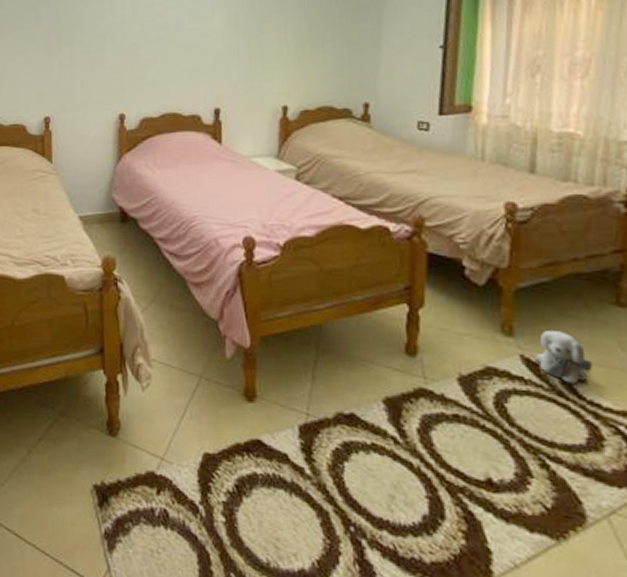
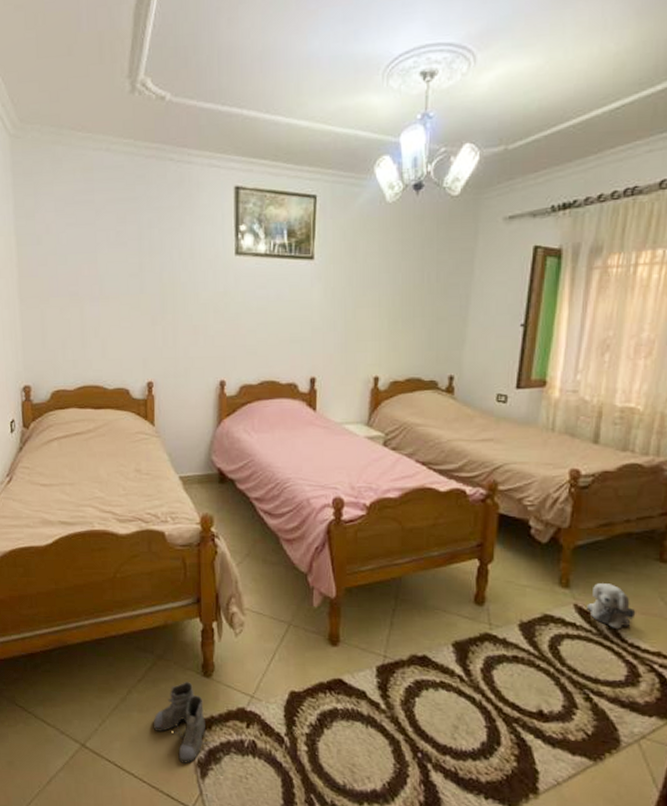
boots: none [55,440,121,534] -> present [153,681,213,763]

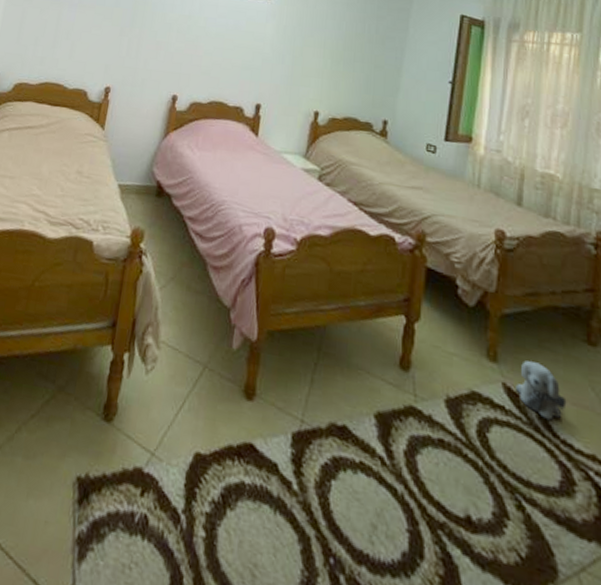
boots: present [153,681,213,763] -> none [35,423,100,538]

